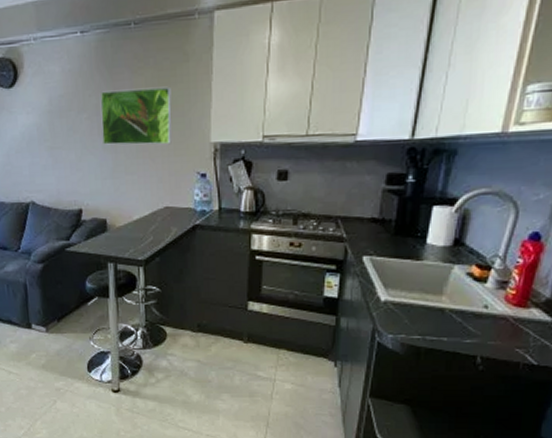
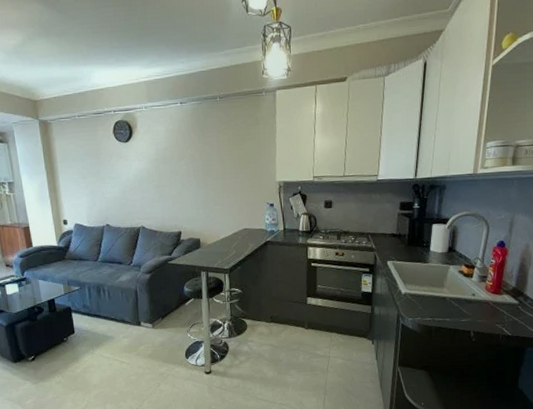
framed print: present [100,86,172,145] -> none [195,142,248,184]

